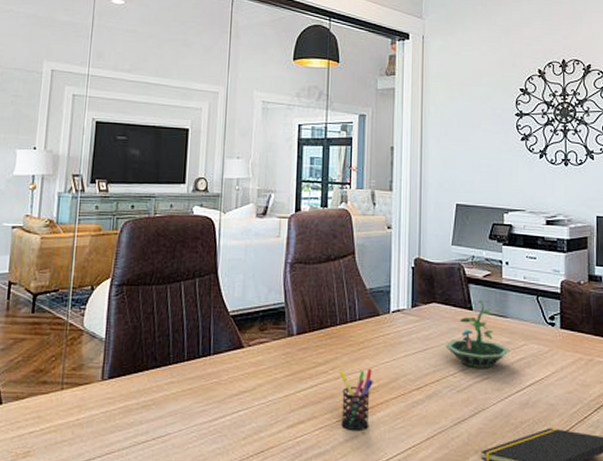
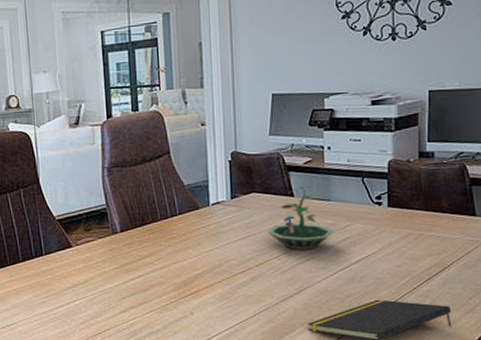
pen holder: present [339,368,373,430] -> none [164,257,198,312]

